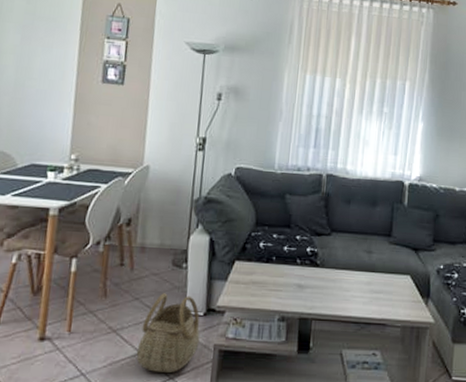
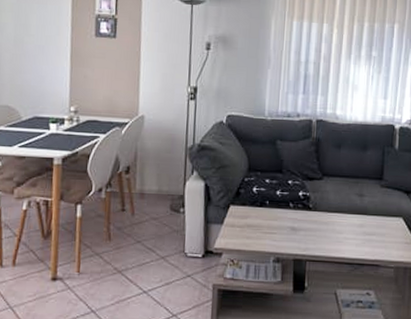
basket: present [136,293,200,374] -> none [141,236,200,311]

